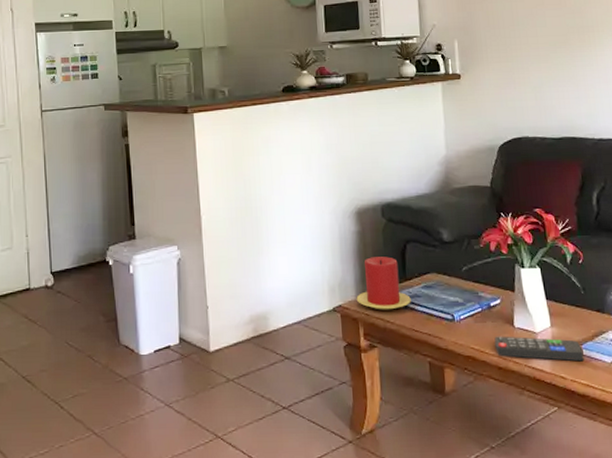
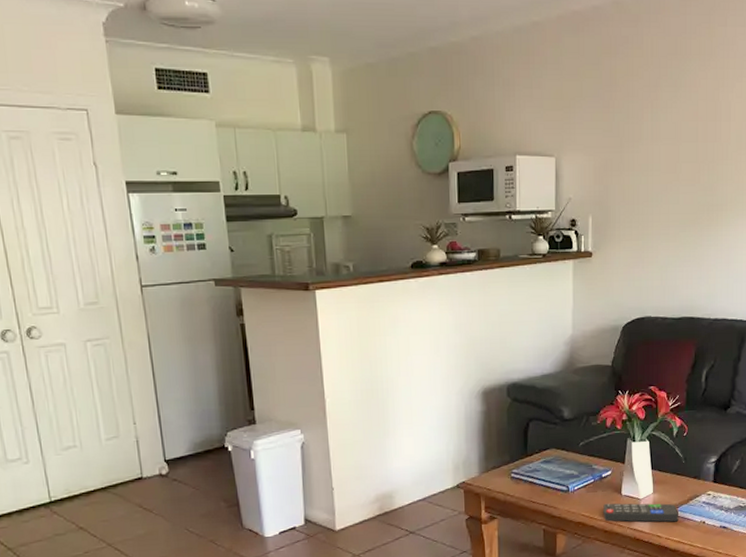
candle: present [356,256,411,310] -> none [479,434,531,485]

